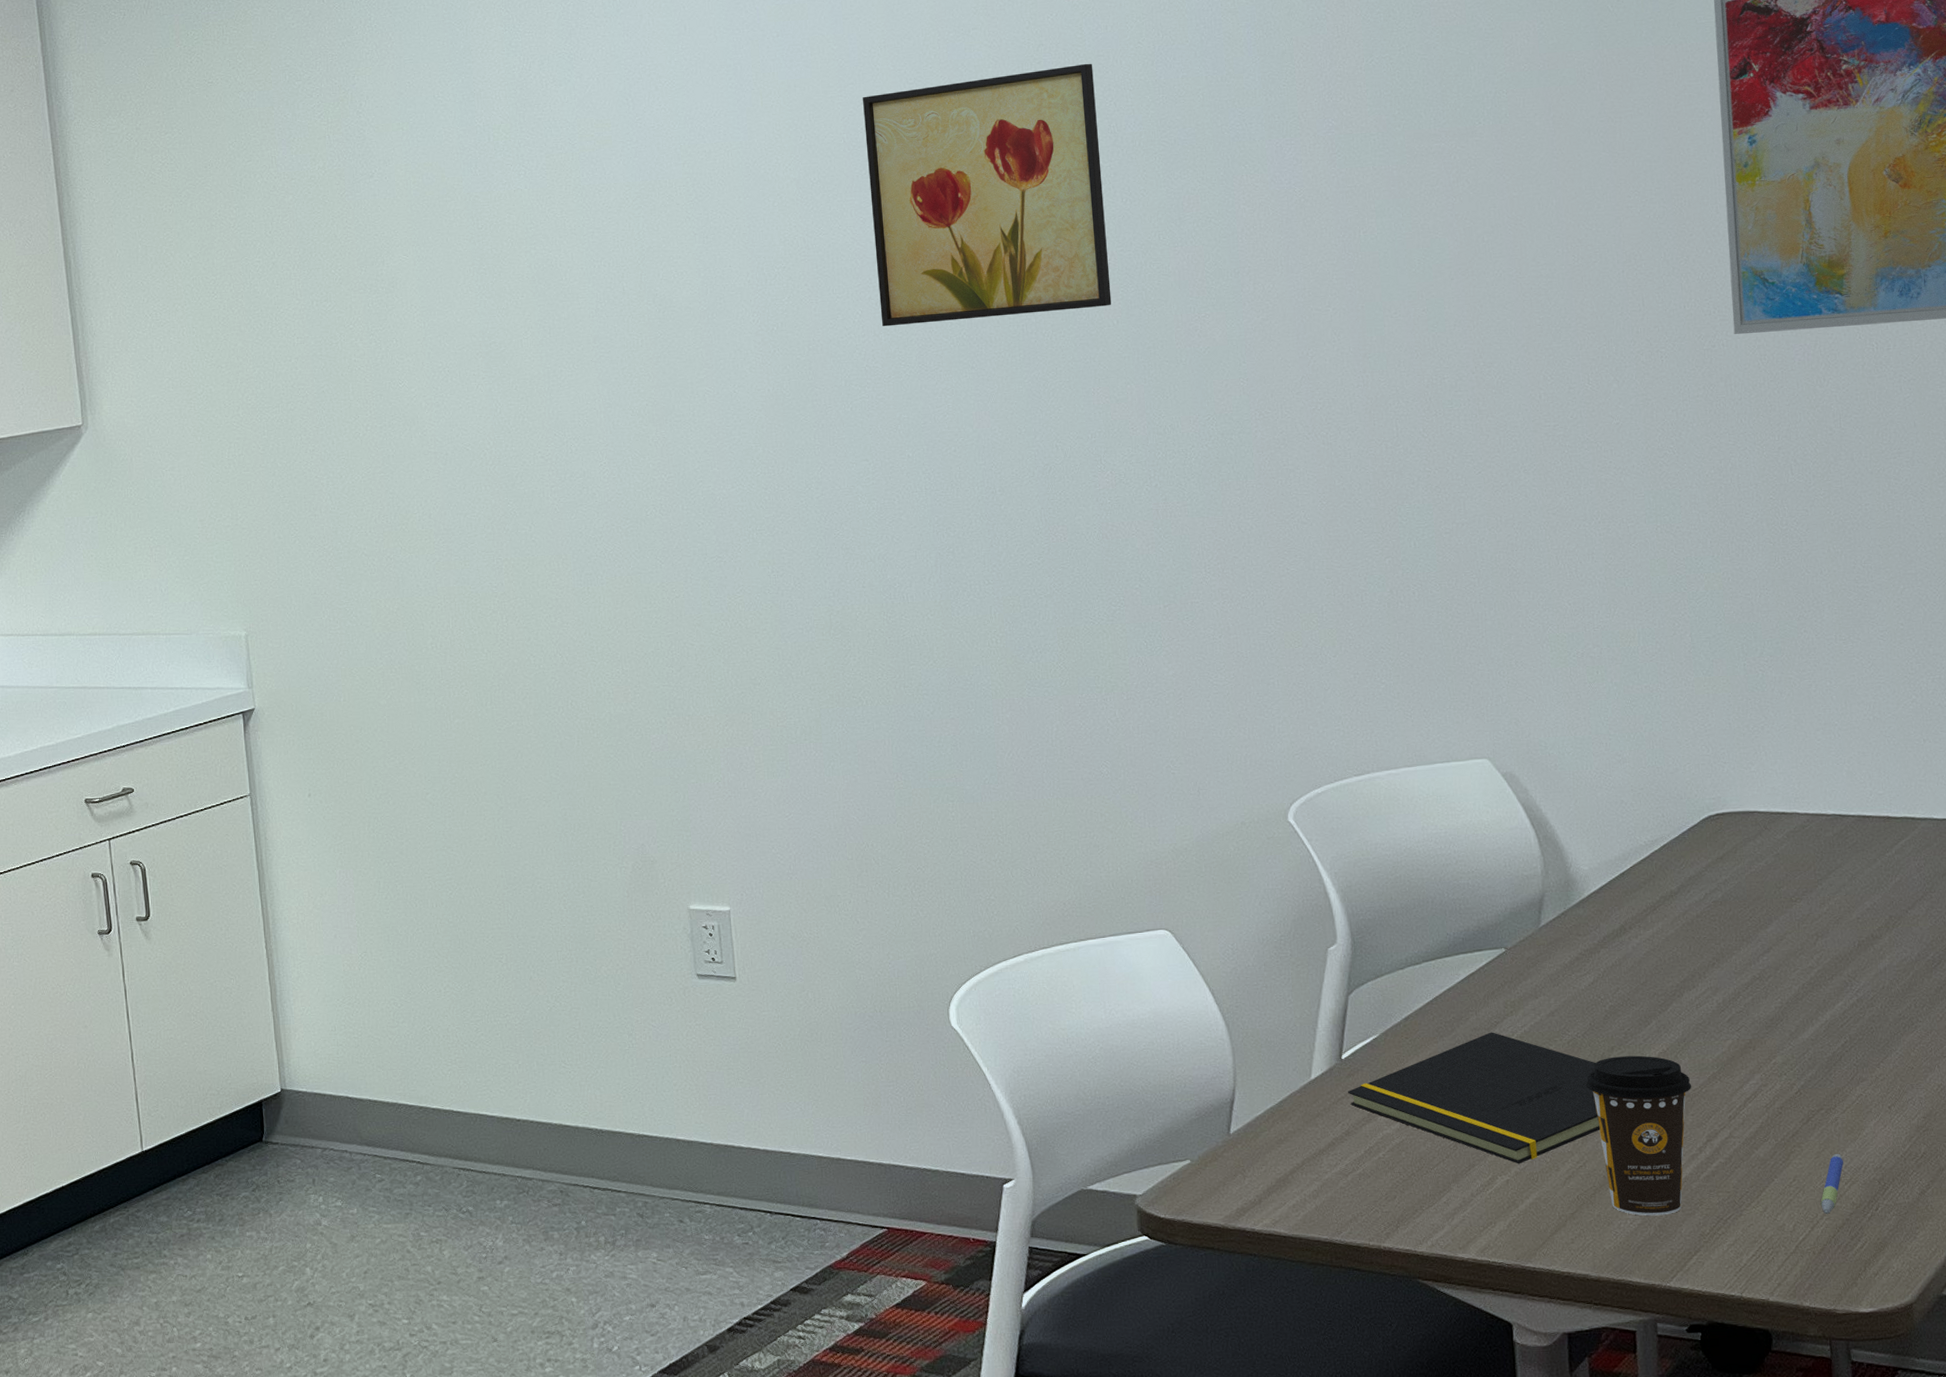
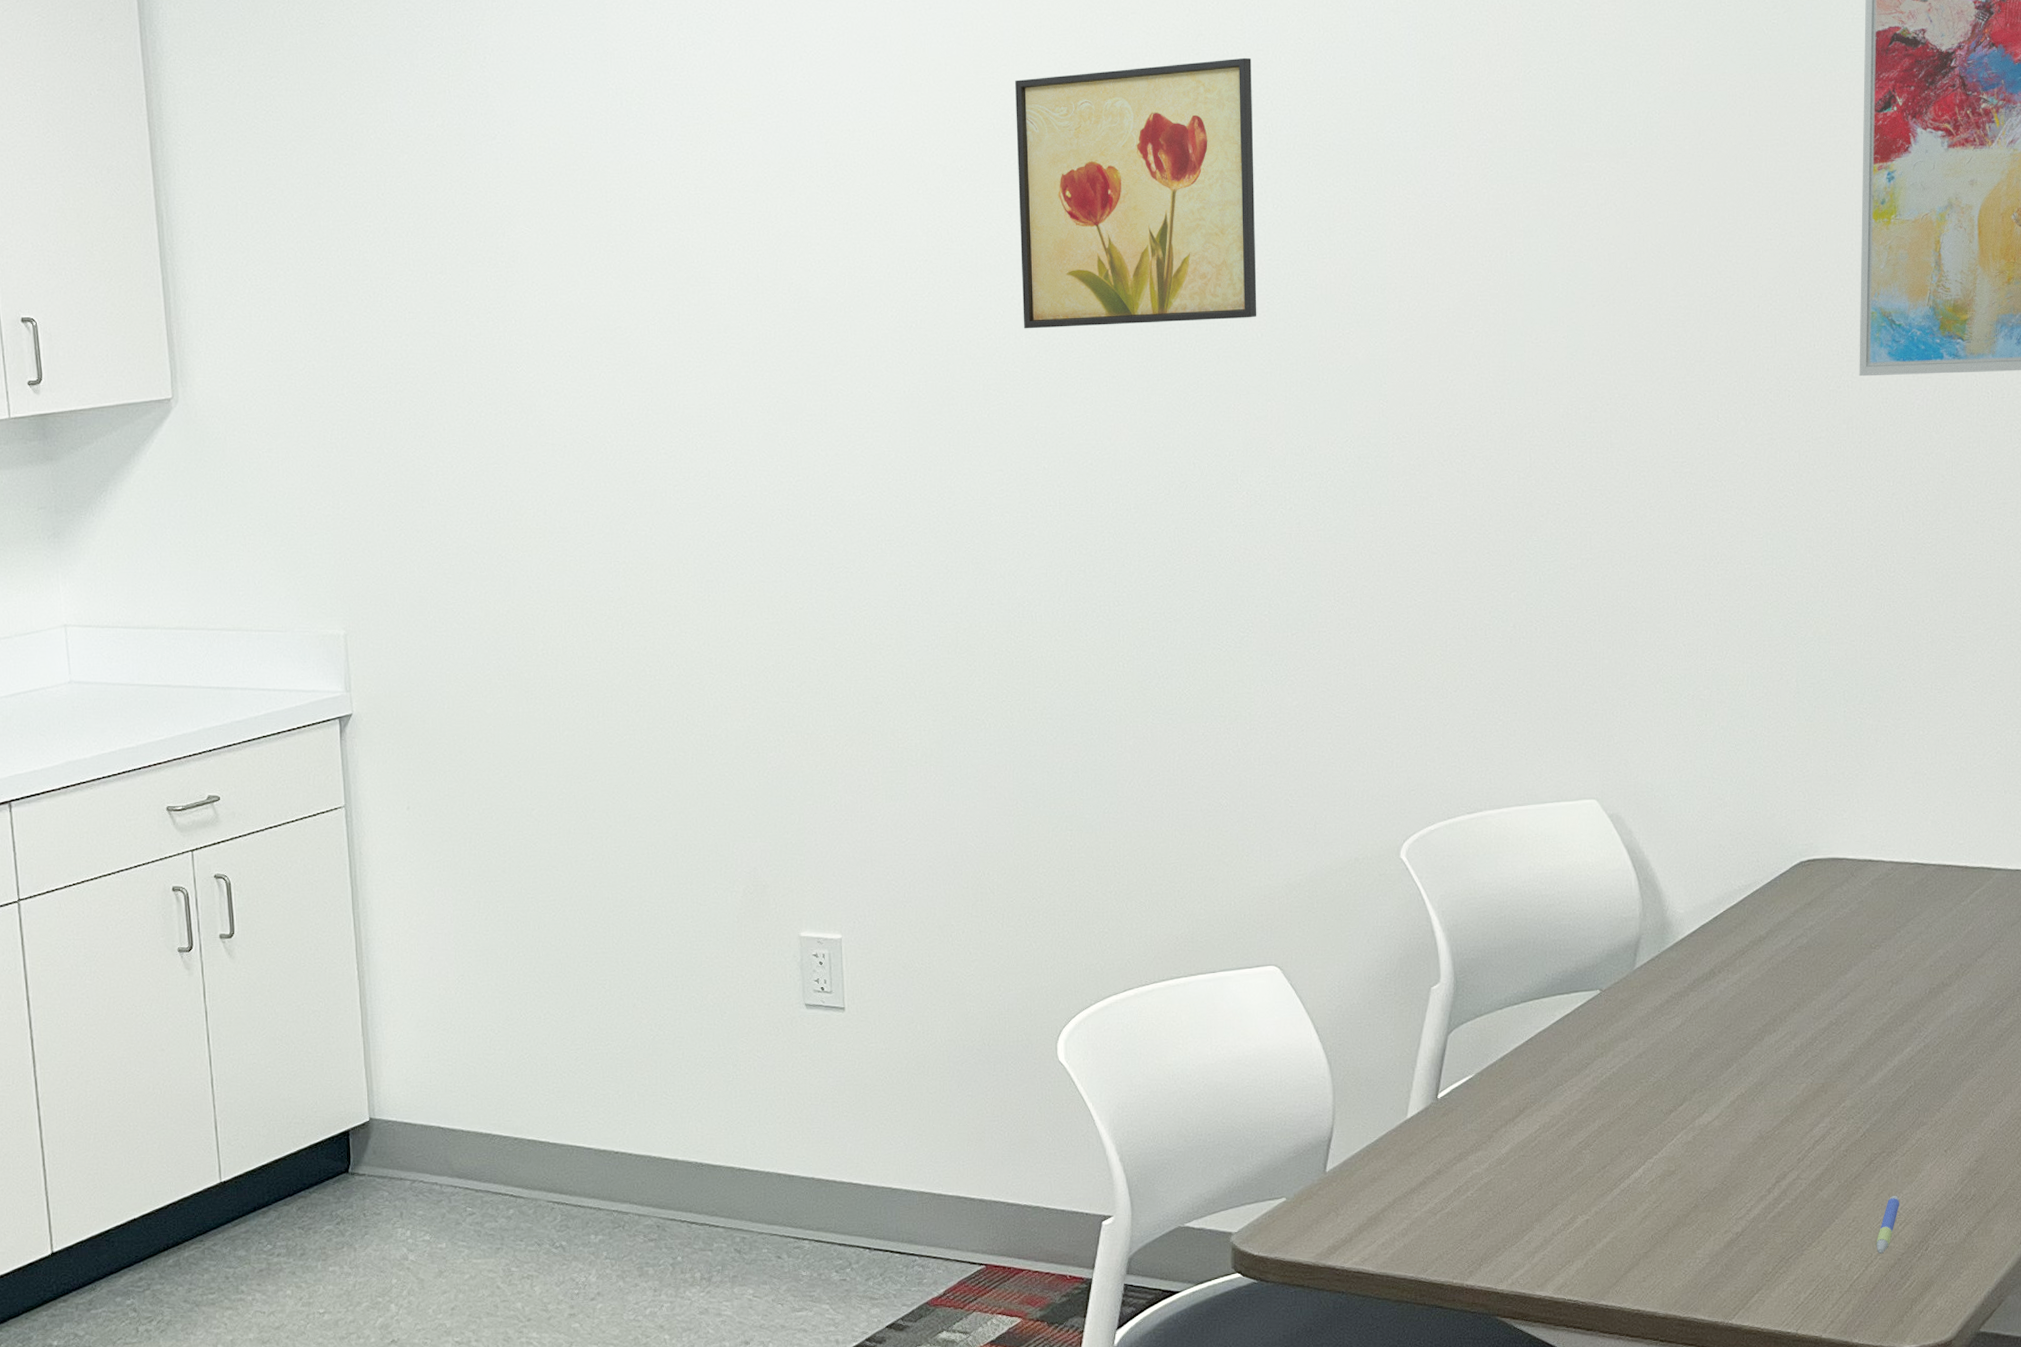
notepad: present [1347,1032,1601,1164] -> none [1441,1073,1678,1204]
coffee cup: present [1586,1055,1692,1216] -> none [1667,1098,1766,1255]

